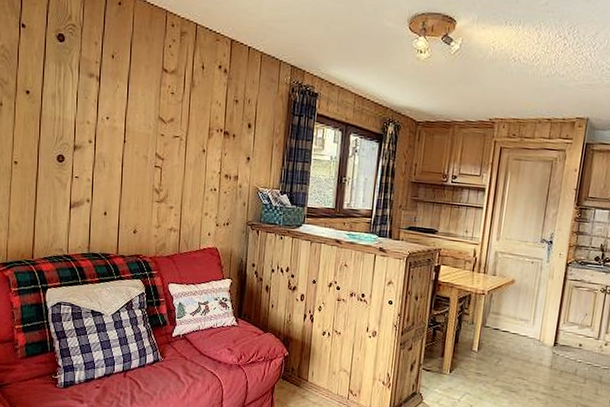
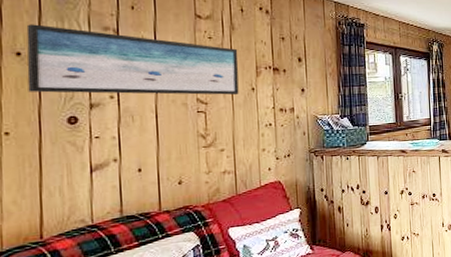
wall art: none [32,65,195,154] -> present [26,24,239,95]

